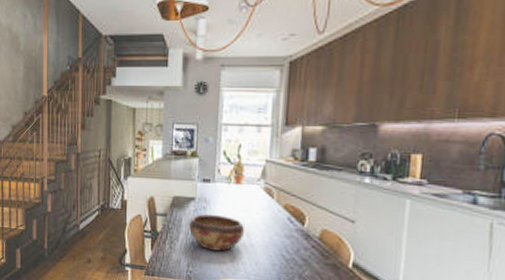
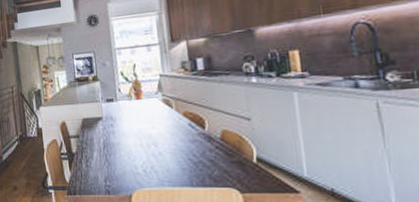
decorative bowl: present [188,214,245,252] -> none [99,129,153,164]

